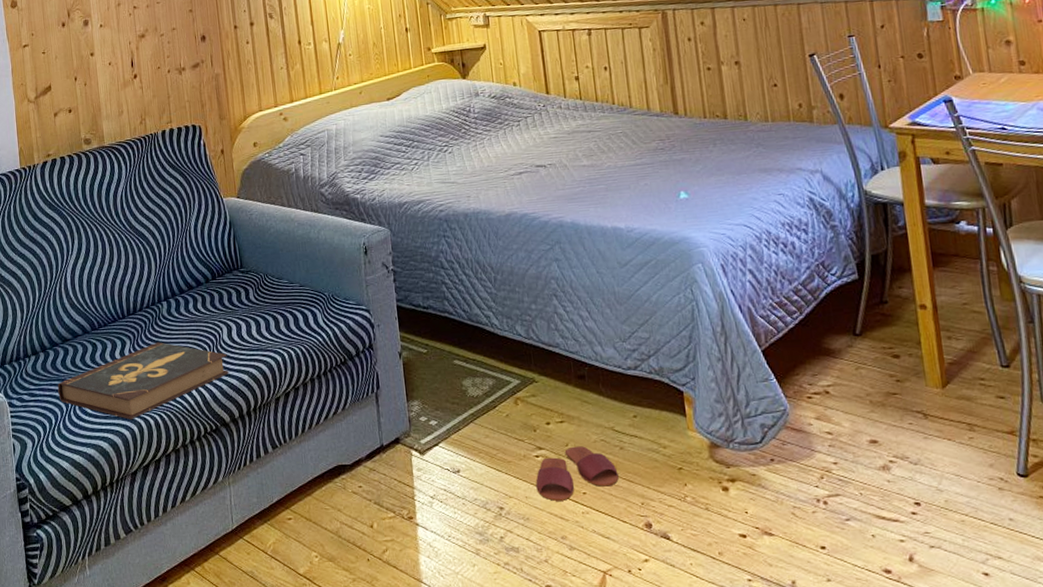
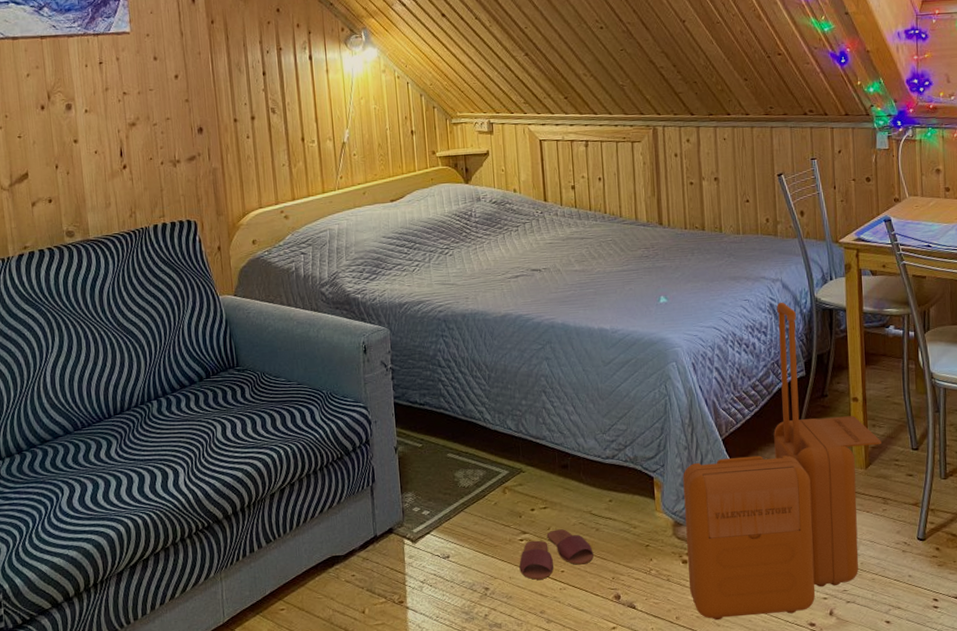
book: present [57,342,229,419] -> none [35,441,223,520]
suitcase: none [717,195,961,559] -> present [683,302,881,621]

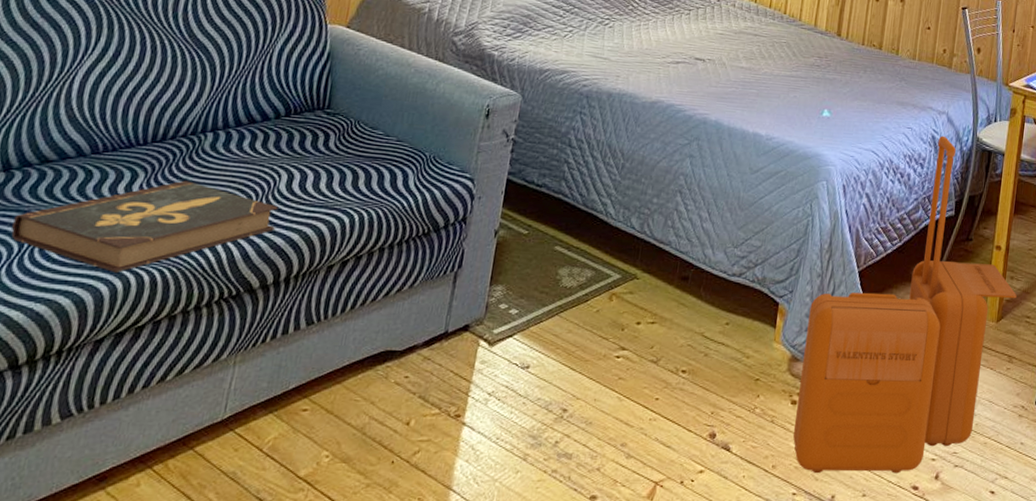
book: none [35,441,223,520] -> present [11,180,279,272]
slippers: present [519,529,594,580] -> none [608,349,696,406]

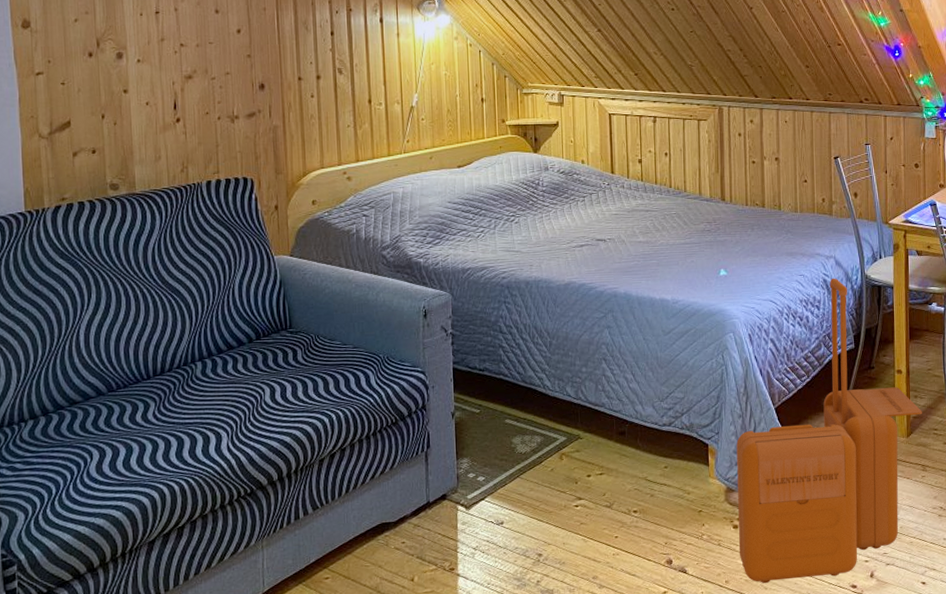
book: present [11,180,279,272] -> none [61,404,269,486]

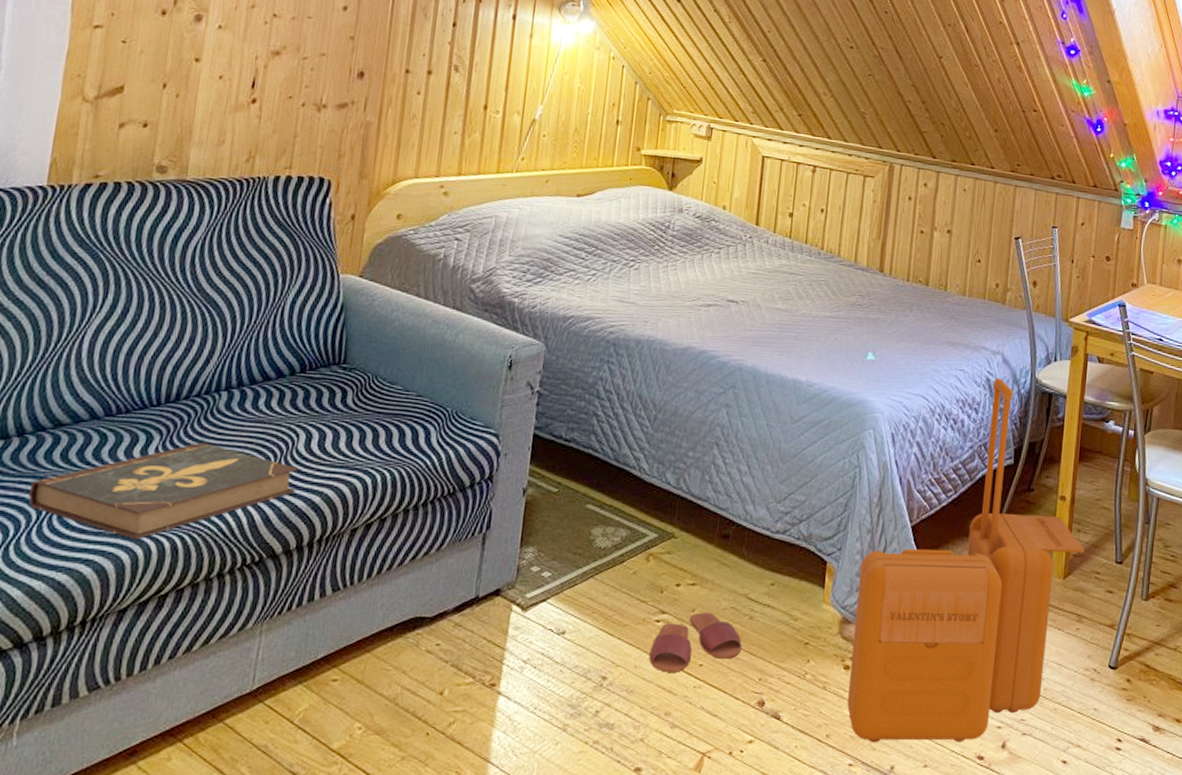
book: none [61,404,269,486] -> present [29,442,298,539]
slippers: none [573,495,647,546] -> present [649,612,742,672]

